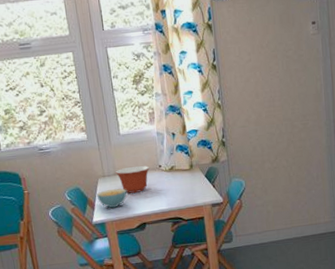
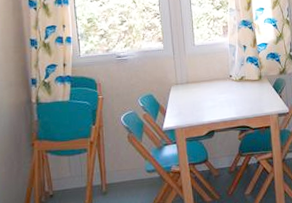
cereal bowl: present [97,188,127,209] -> none [169,96,198,116]
mixing bowl: present [115,165,150,193] -> none [187,75,222,101]

